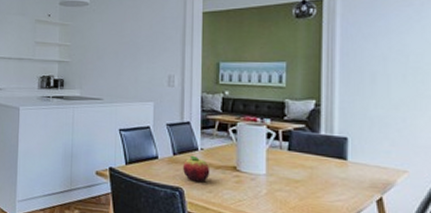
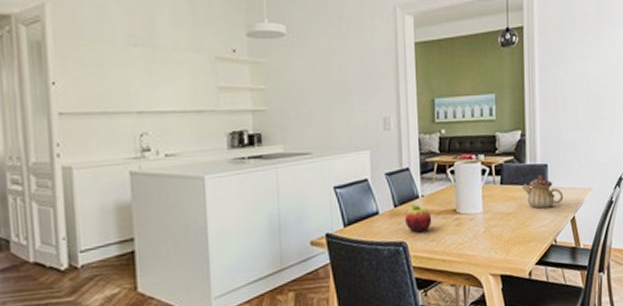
teapot: none [313,147,368,183] -> present [521,175,564,209]

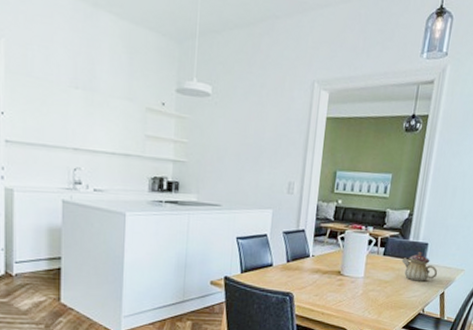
fruit: present [405,204,432,233] -> none [294,262,319,287]

